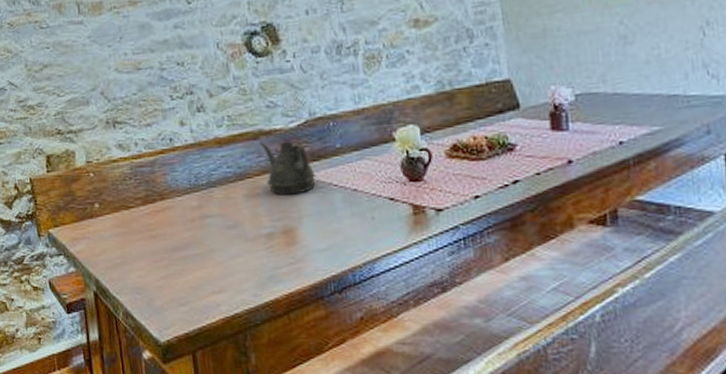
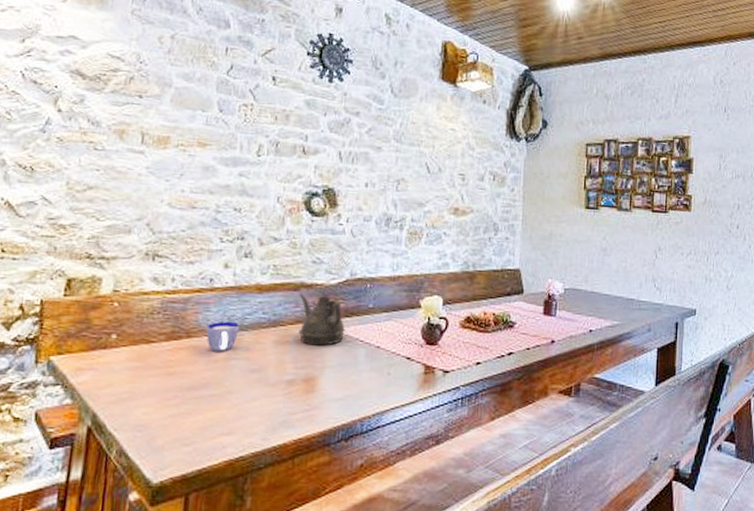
cup: none [176,180,208,212] -> present [206,322,239,352]

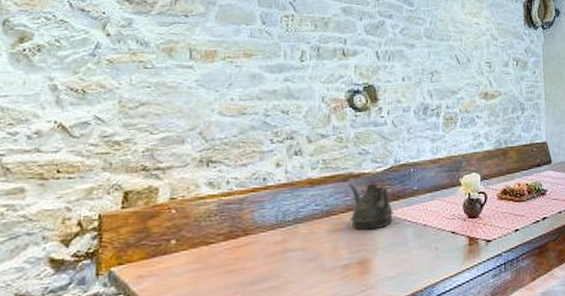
cup: present [206,322,239,352] -> none [262,216,294,246]

